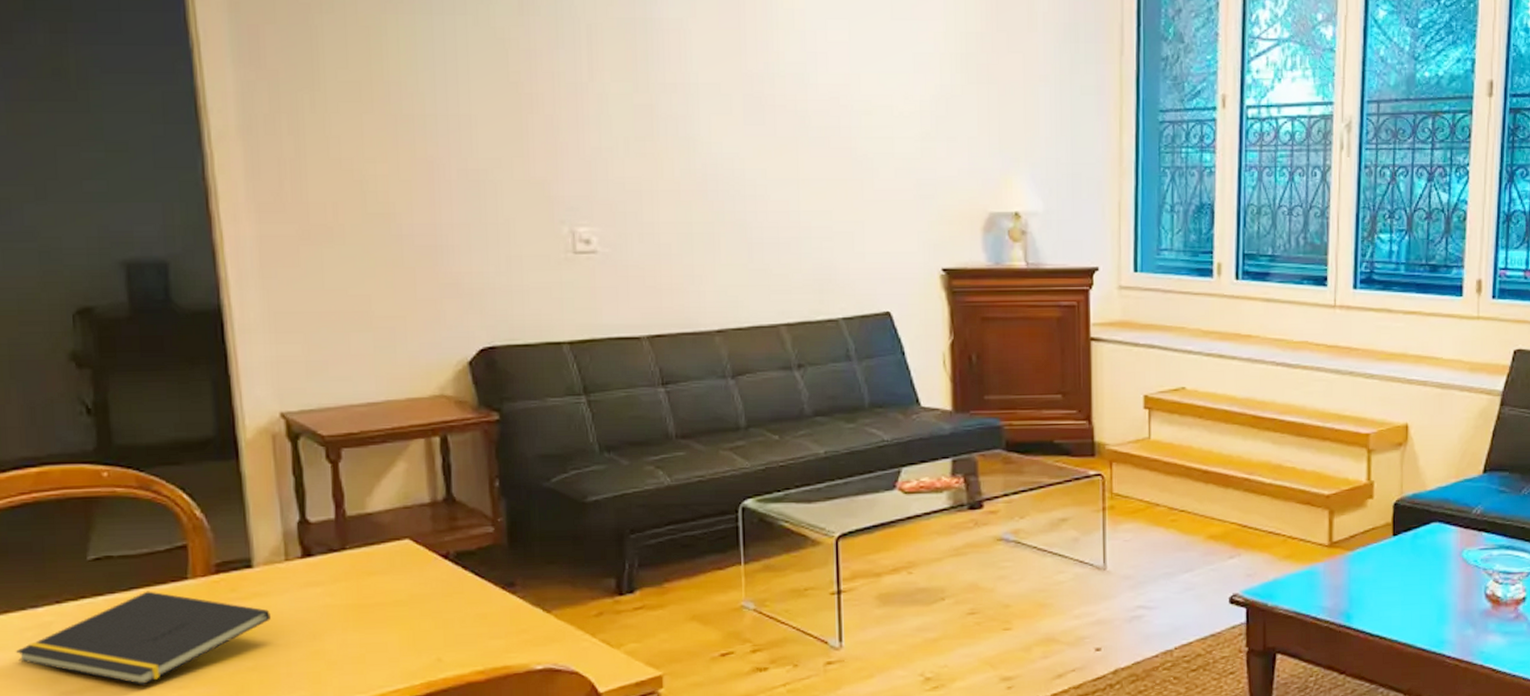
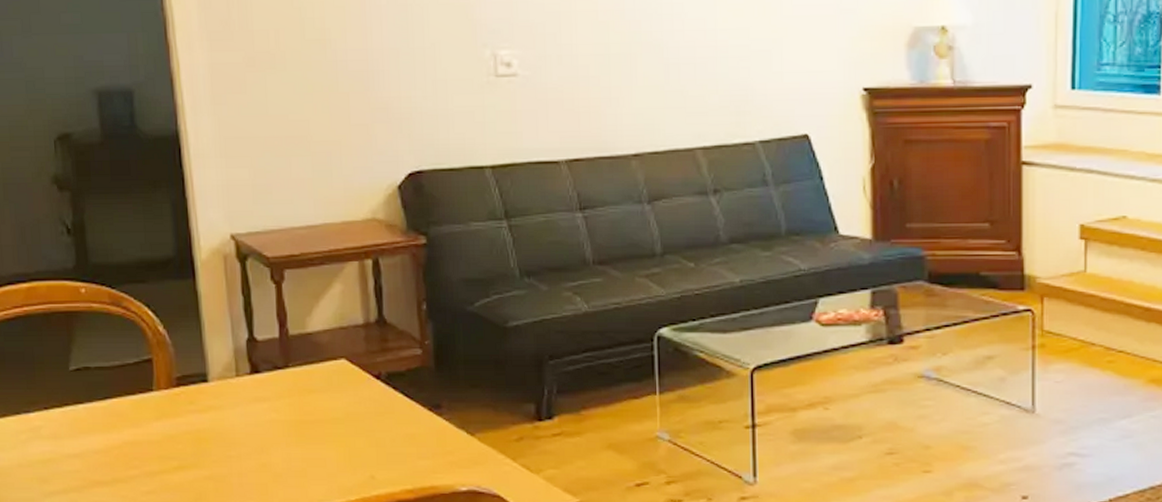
notepad: present [16,591,271,685] -> none [13,401,224,489]

